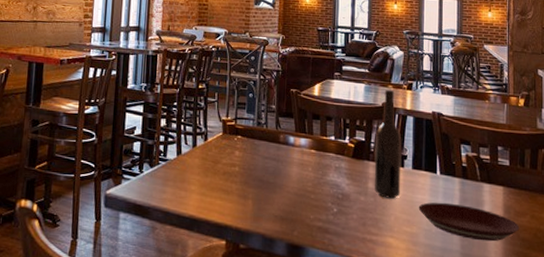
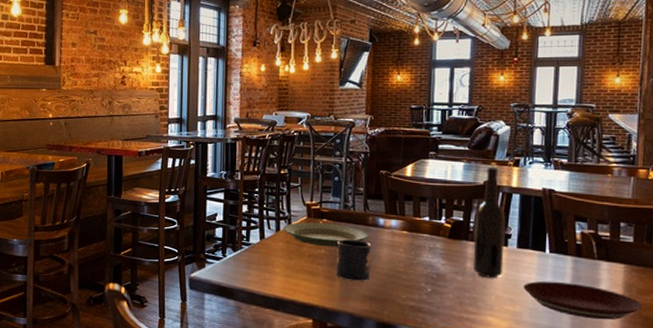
plate: none [198,138,280,165] -> present [282,222,369,248]
mug: none [249,157,282,200] -> present [336,239,371,281]

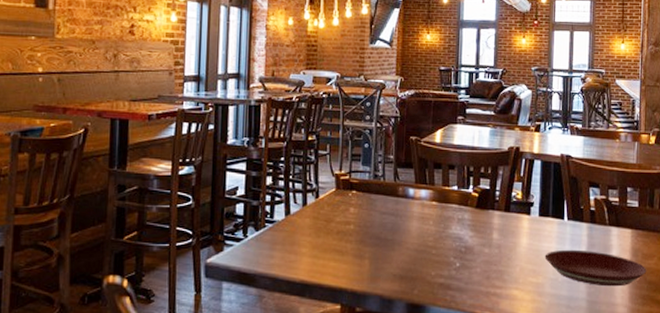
plate: present [282,222,369,248] -> none [309,195,399,222]
mug: present [336,239,371,281] -> none [365,213,401,258]
bottle: present [472,168,506,278] -> none [498,133,529,249]

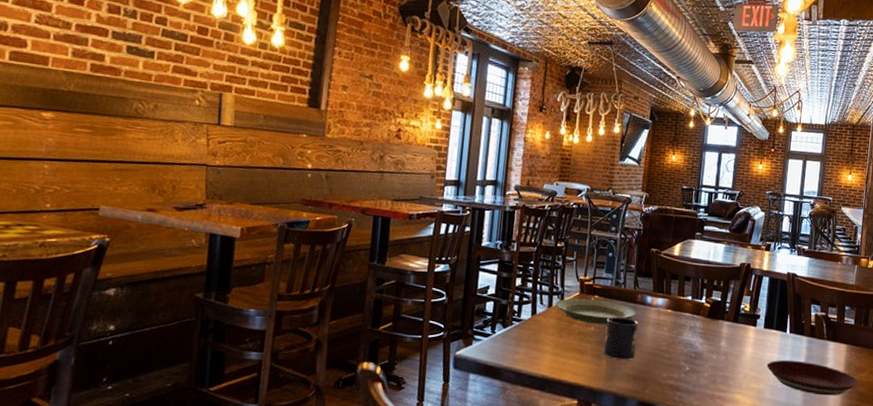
plate: none [309,195,399,222] -> present [554,298,637,325]
mug: none [365,213,401,258] -> present [603,317,638,360]

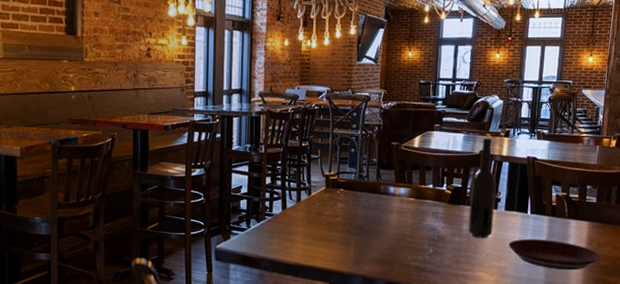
plate: present [554,298,637,325] -> none [303,192,380,215]
mug: present [603,317,638,360] -> none [350,207,382,245]
bottle: none [726,251,756,357] -> present [468,138,497,238]

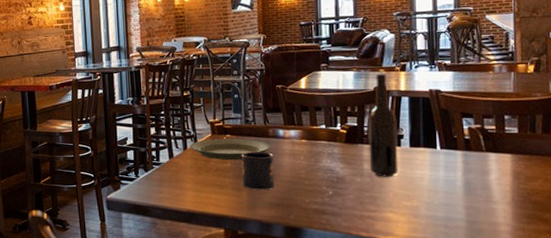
plate: none [303,192,380,215] -> present [189,138,270,161]
mug: none [350,207,382,245] -> present [241,152,274,190]
plate: present [508,238,601,270] -> none [418,175,531,208]

